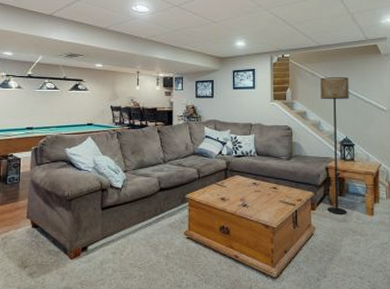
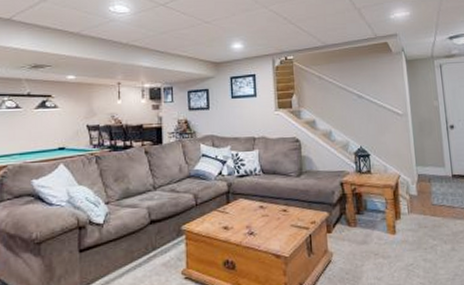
floor lamp: present [320,77,349,214] -> none [328,79,366,236]

